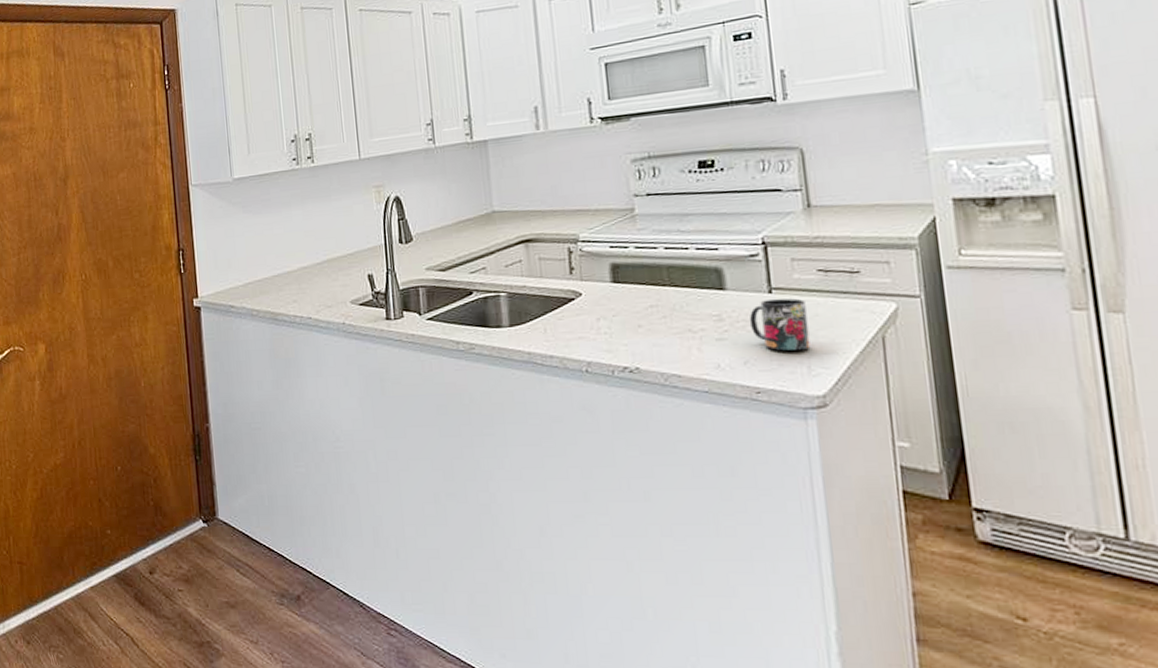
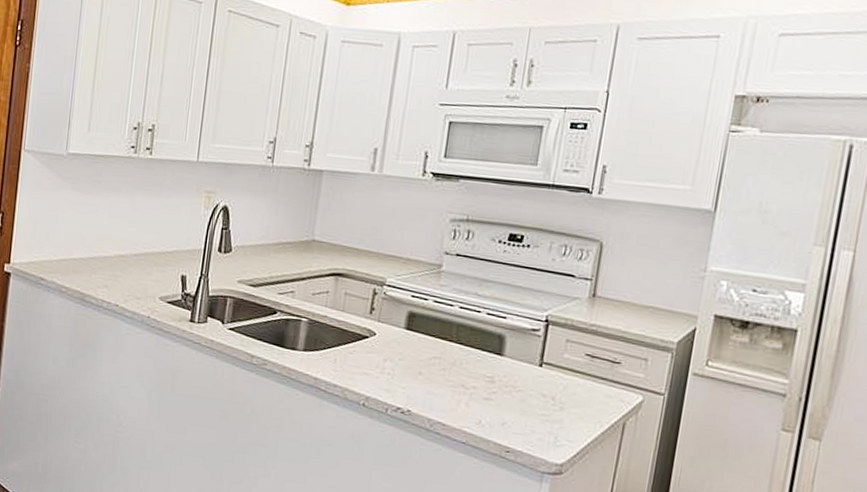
mug: present [749,298,811,352] -> none [516,371,568,422]

